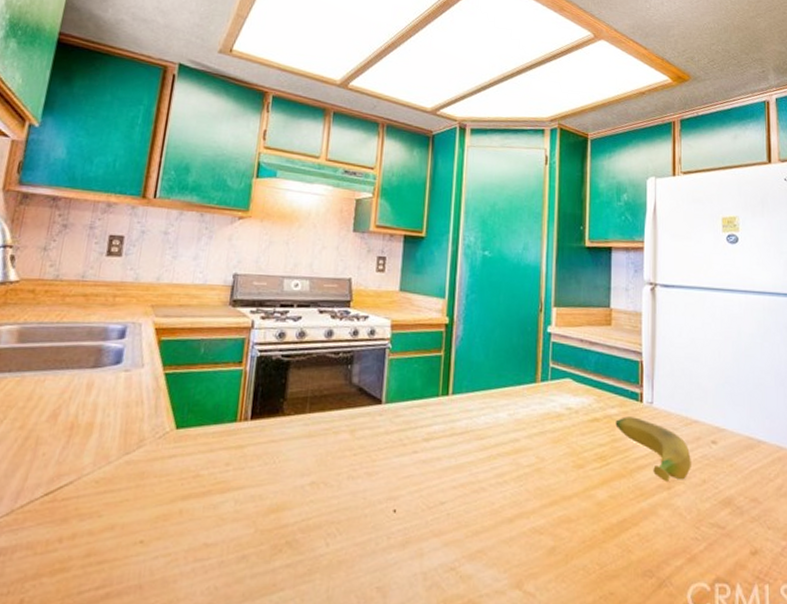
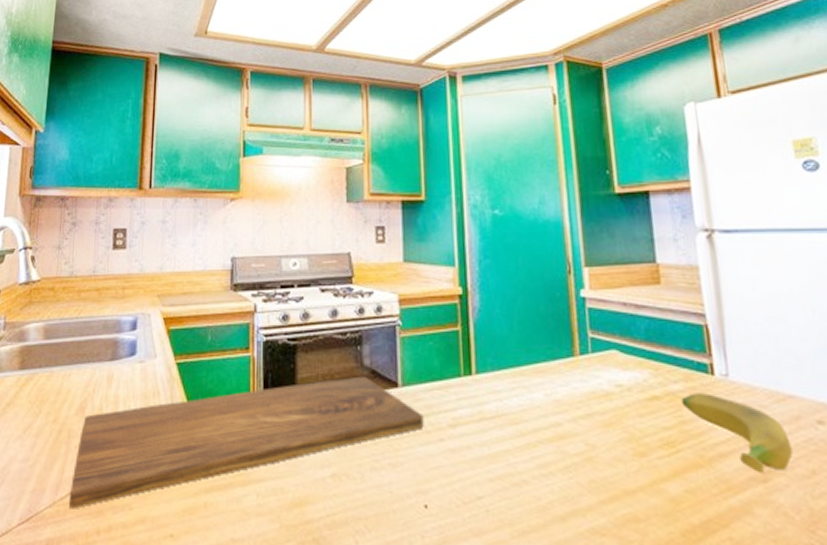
cutting board: none [29,392,402,517] -> present [69,376,424,509]

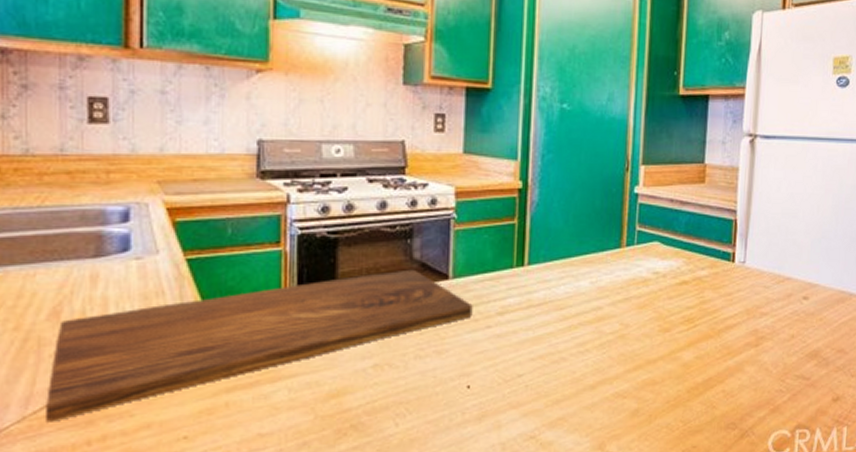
banana: present [681,393,793,474] -> none [705,277,781,340]

